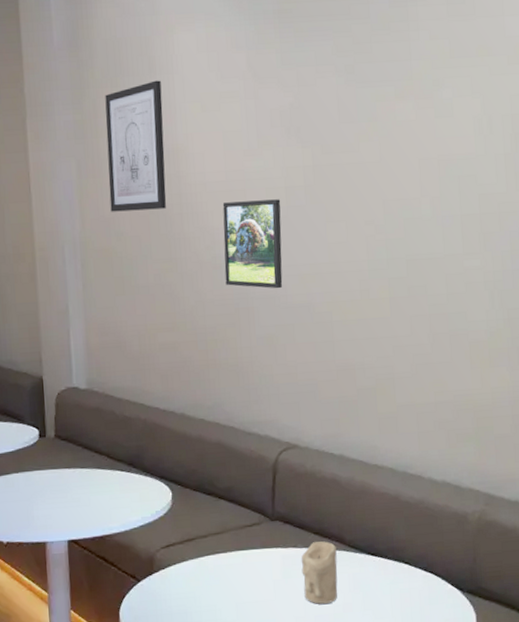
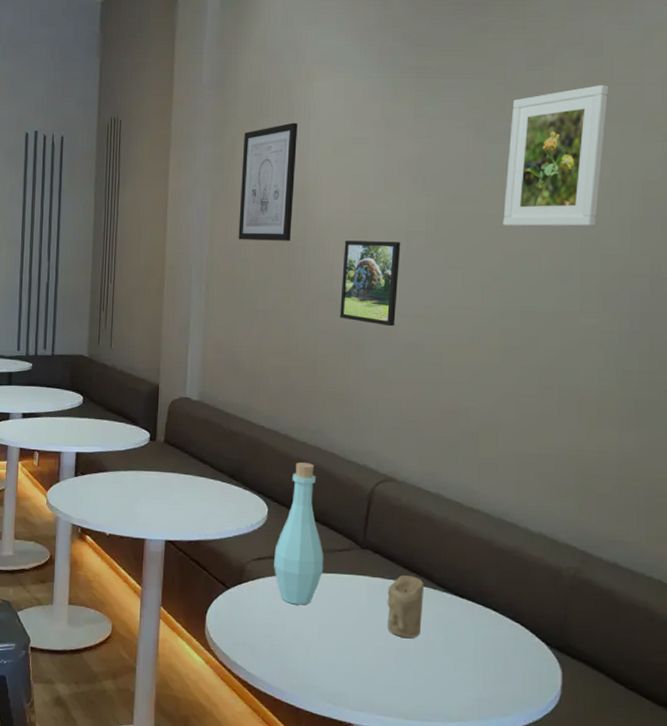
bottle: none [183,440,235,588] -> present [274,462,324,605]
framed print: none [379,17,473,173] -> present [503,84,609,227]

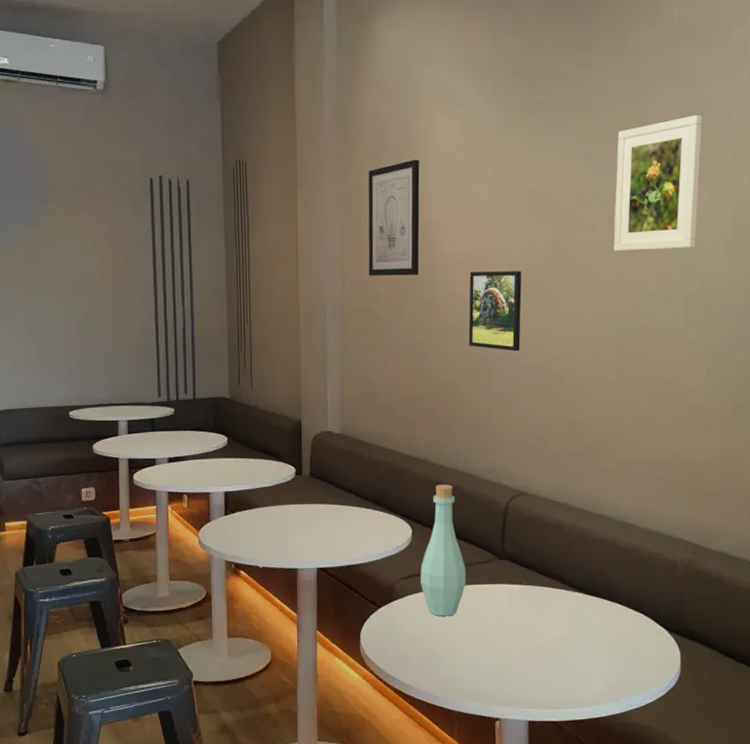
candle: present [387,575,424,639] -> none [525,580,558,637]

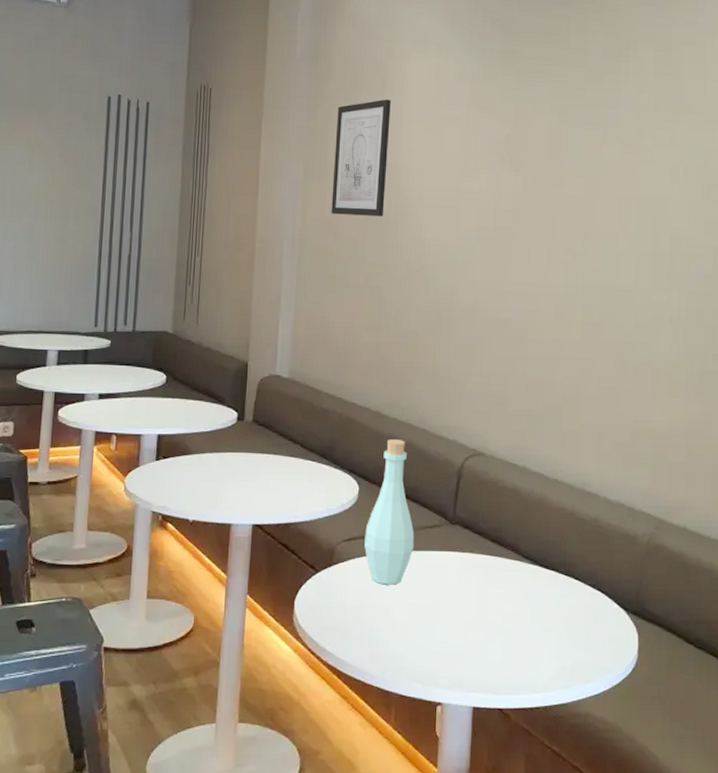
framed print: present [468,271,522,352] -> none [431,217,490,303]
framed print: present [613,114,703,251] -> none [584,77,677,210]

